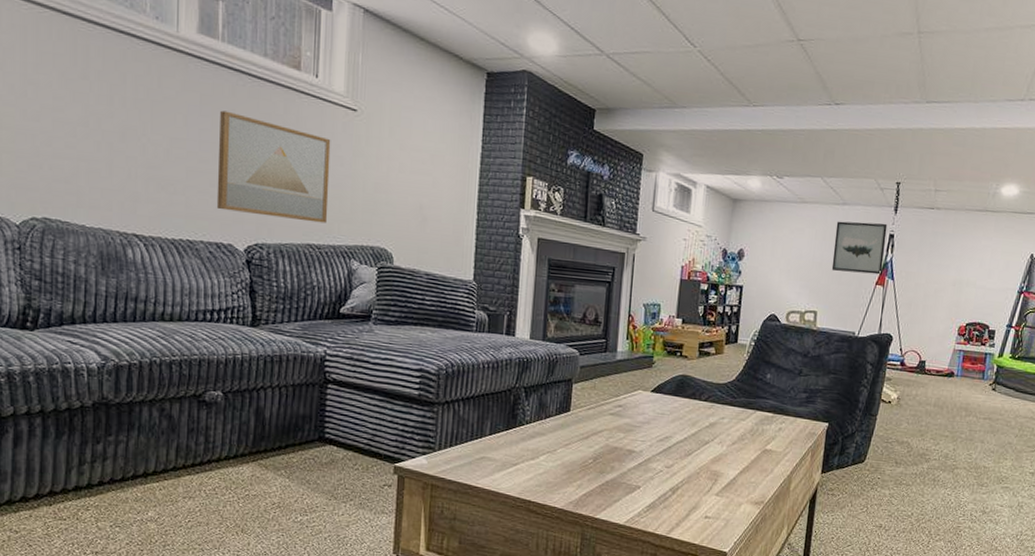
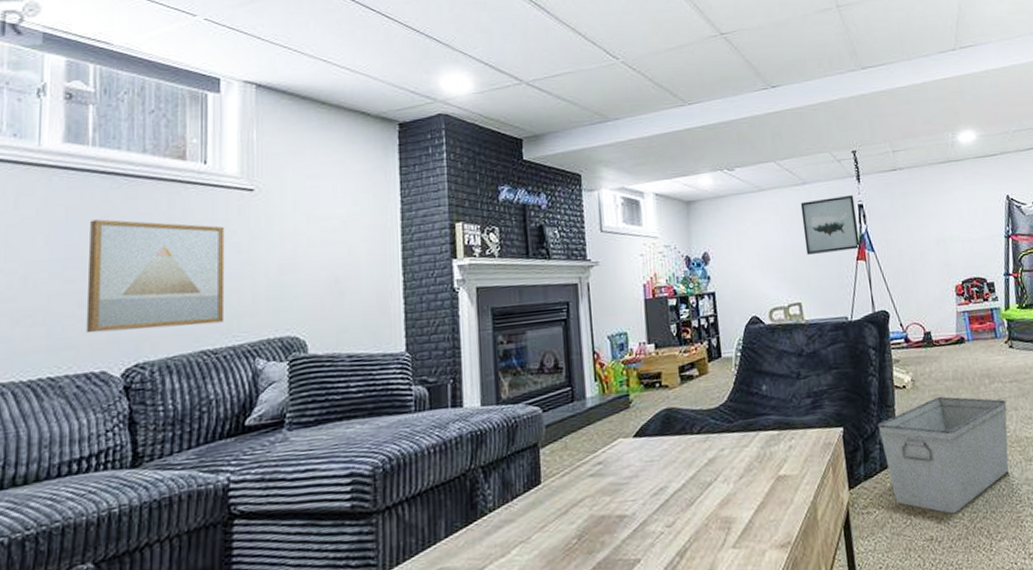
storage bin: none [858,416,976,512] -> present [878,396,1009,515]

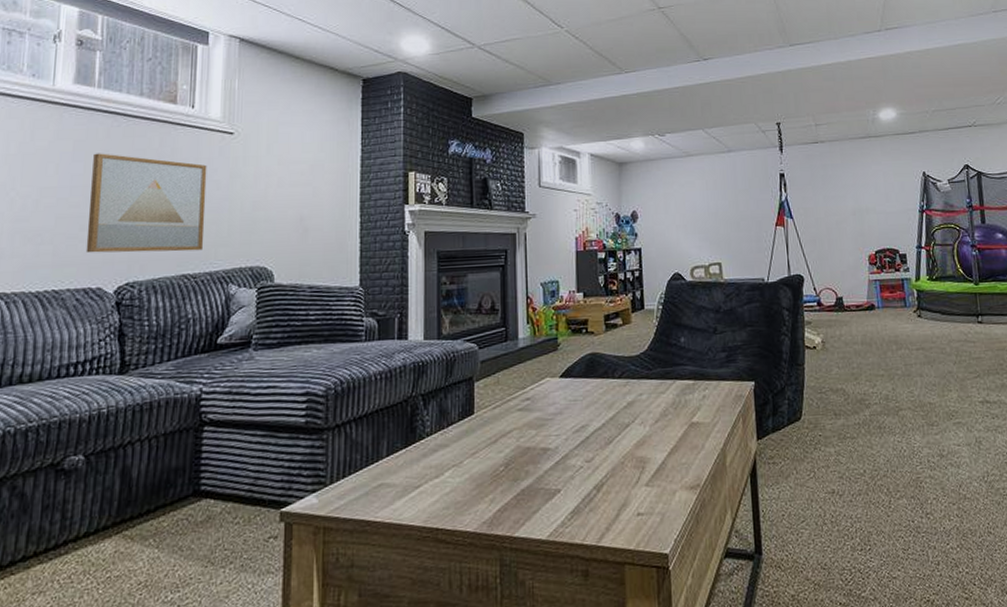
wall art: present [800,194,861,256] -> none [725,164,780,219]
storage bin: present [878,396,1009,515] -> none [787,358,913,471]

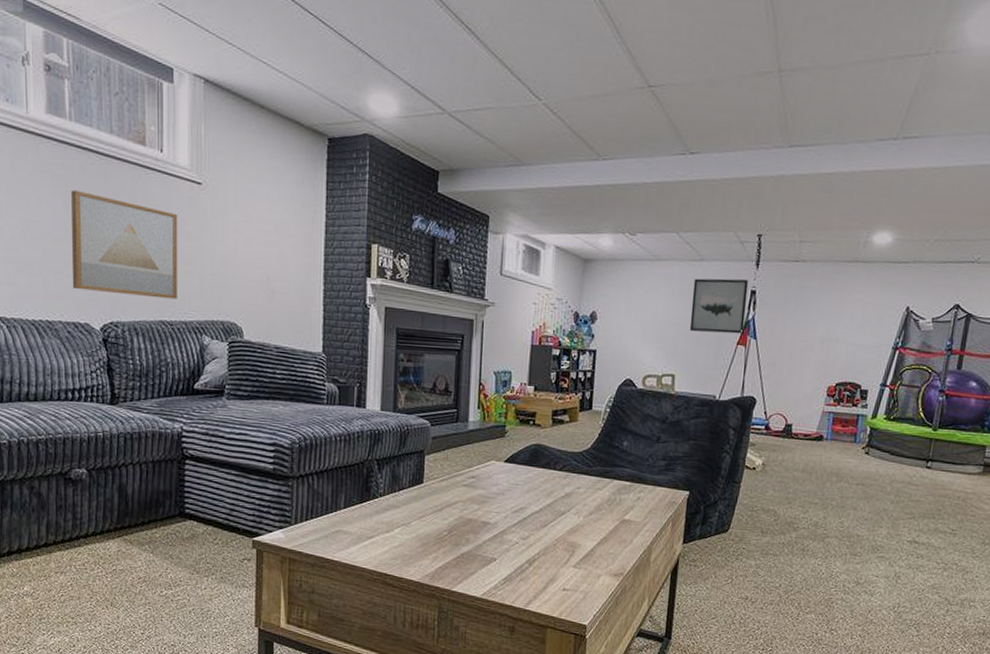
wall art: none [725,164,780,219] -> present [689,278,749,334]

